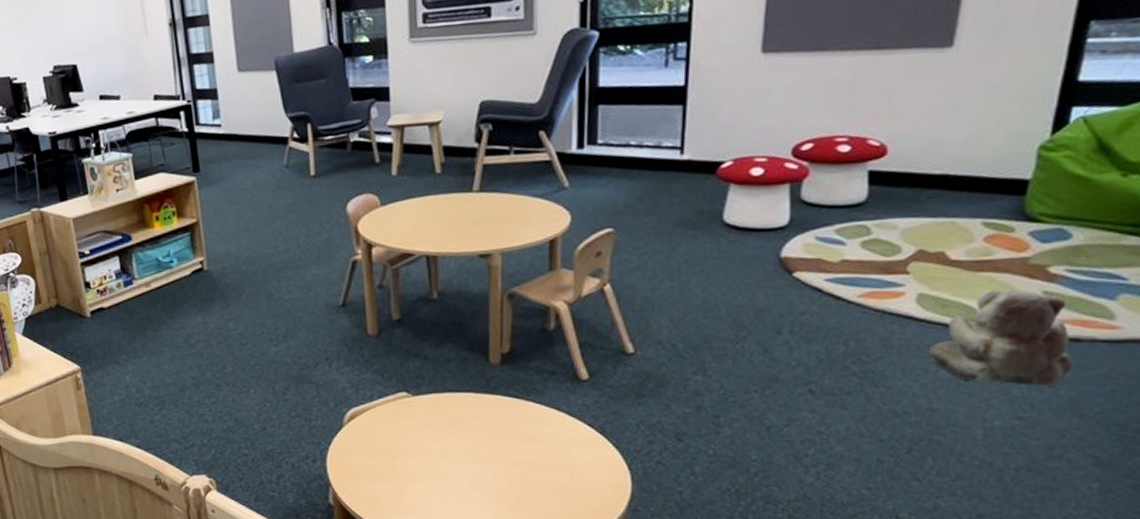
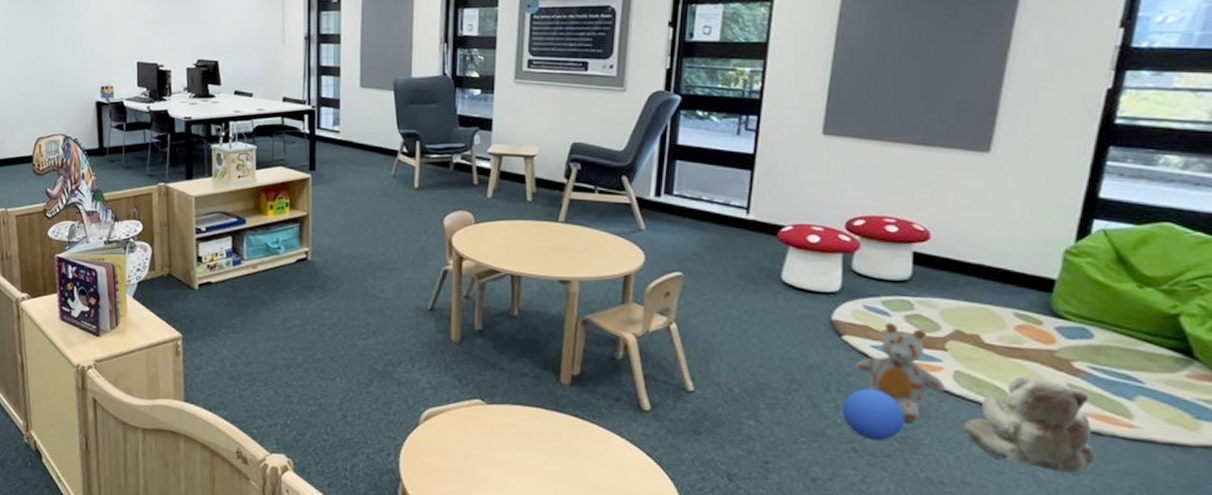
ball: none [796,325,865,379] -> present [842,388,905,441]
stuffed bear: none [809,252,908,355] -> present [856,322,945,423]

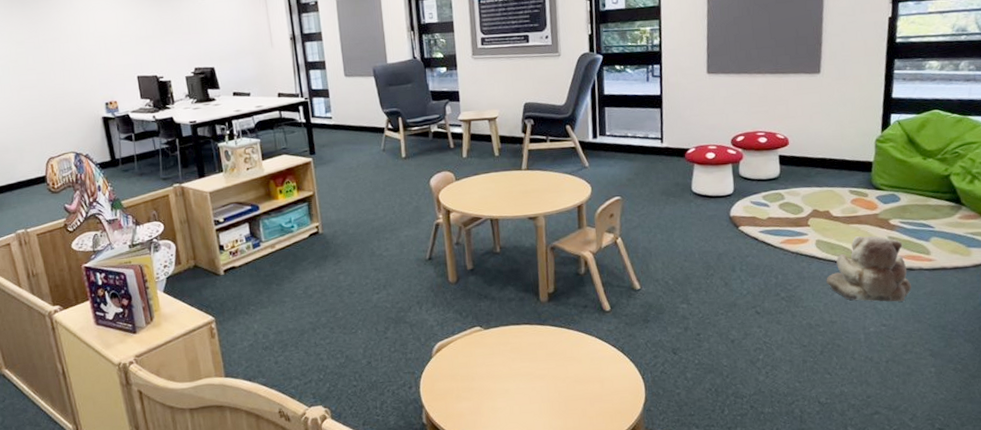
ball: present [842,388,905,441] -> none [745,264,788,303]
stuffed bear: present [856,322,945,423] -> none [751,211,812,284]

